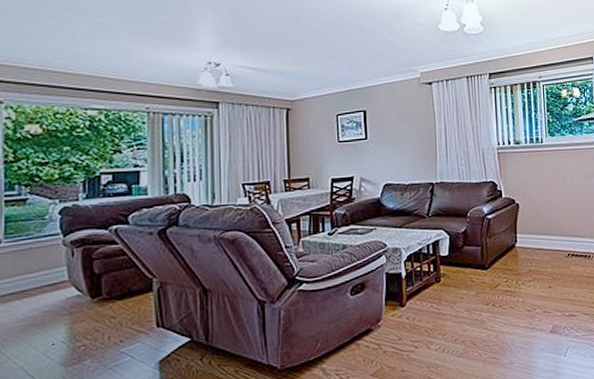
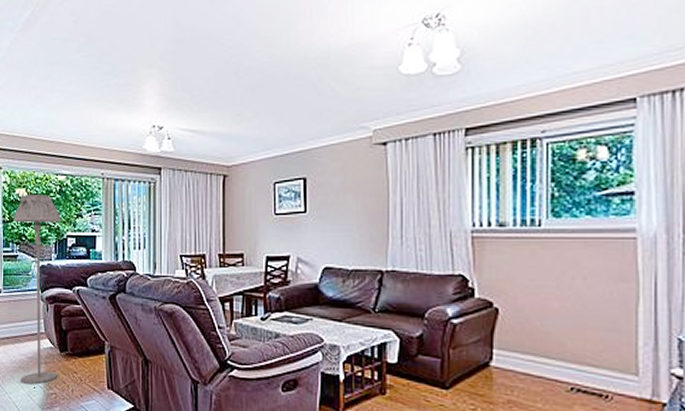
floor lamp: none [21,130,93,343] -> present [13,195,62,385]

